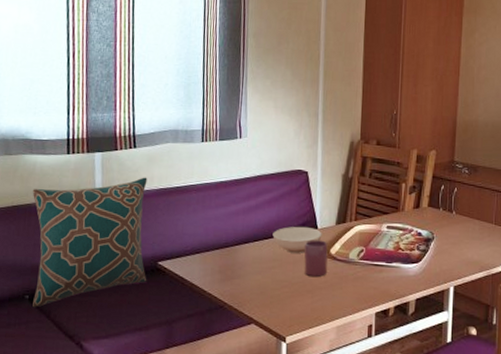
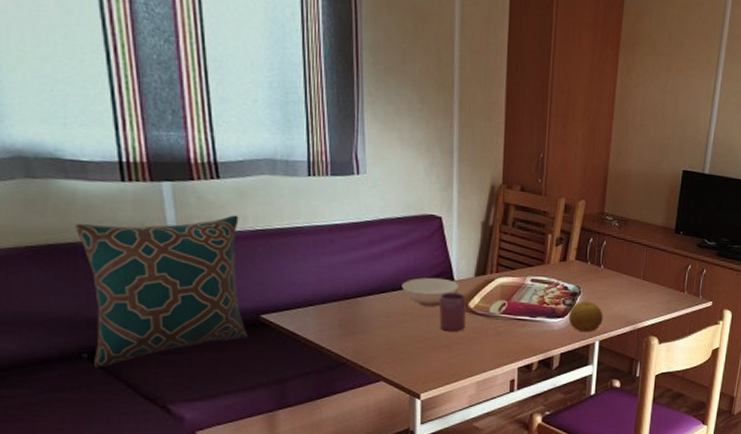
fruit: none [423,246,457,278] -> present [568,301,603,333]

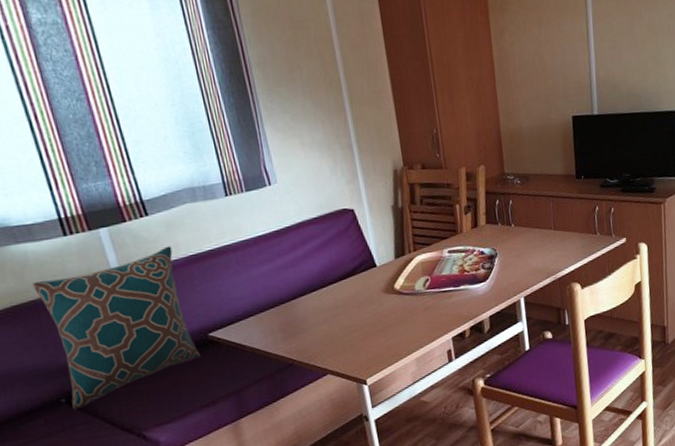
bowl: present [402,277,460,307] -> none [329,266,383,296]
mug: present [438,292,466,331] -> none [365,277,395,316]
fruit: present [568,301,603,333] -> none [489,261,524,292]

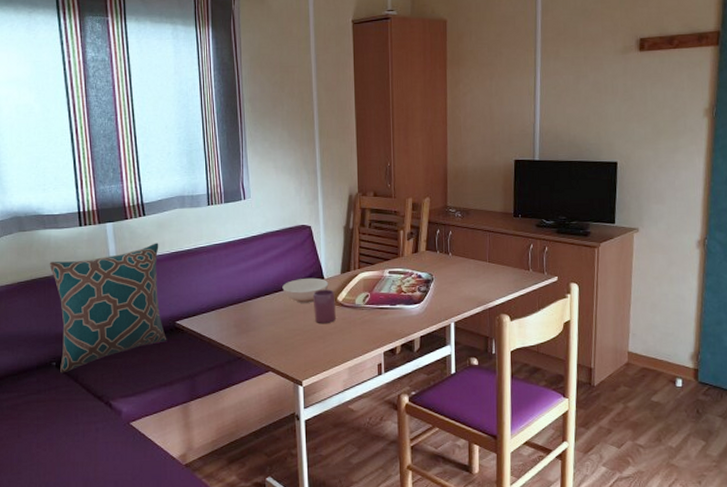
bowl: none [329,266,383,296] -> present [282,277,329,303]
mug: none [365,277,395,316] -> present [312,289,336,323]

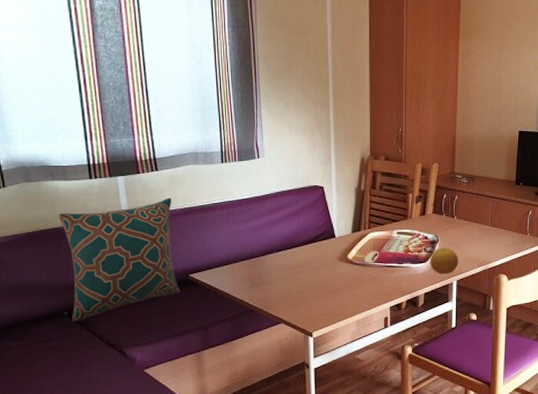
bowl: present [282,277,329,303] -> none [295,236,340,260]
mug: present [312,289,336,323] -> none [324,247,346,279]
fruit: none [424,287,456,316] -> present [429,248,459,274]

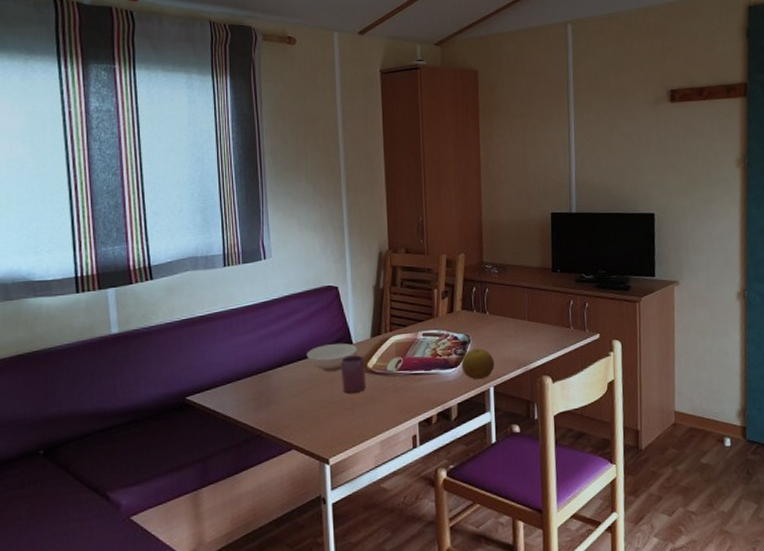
pillow: present [58,198,181,322] -> none [39,309,176,463]
bowl: none [295,236,340,260] -> present [306,343,358,371]
mug: none [324,247,346,279] -> present [340,355,366,393]

